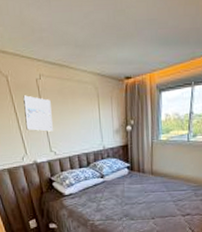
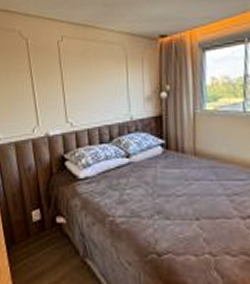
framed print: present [23,95,53,132] -> none [41,58,71,99]

